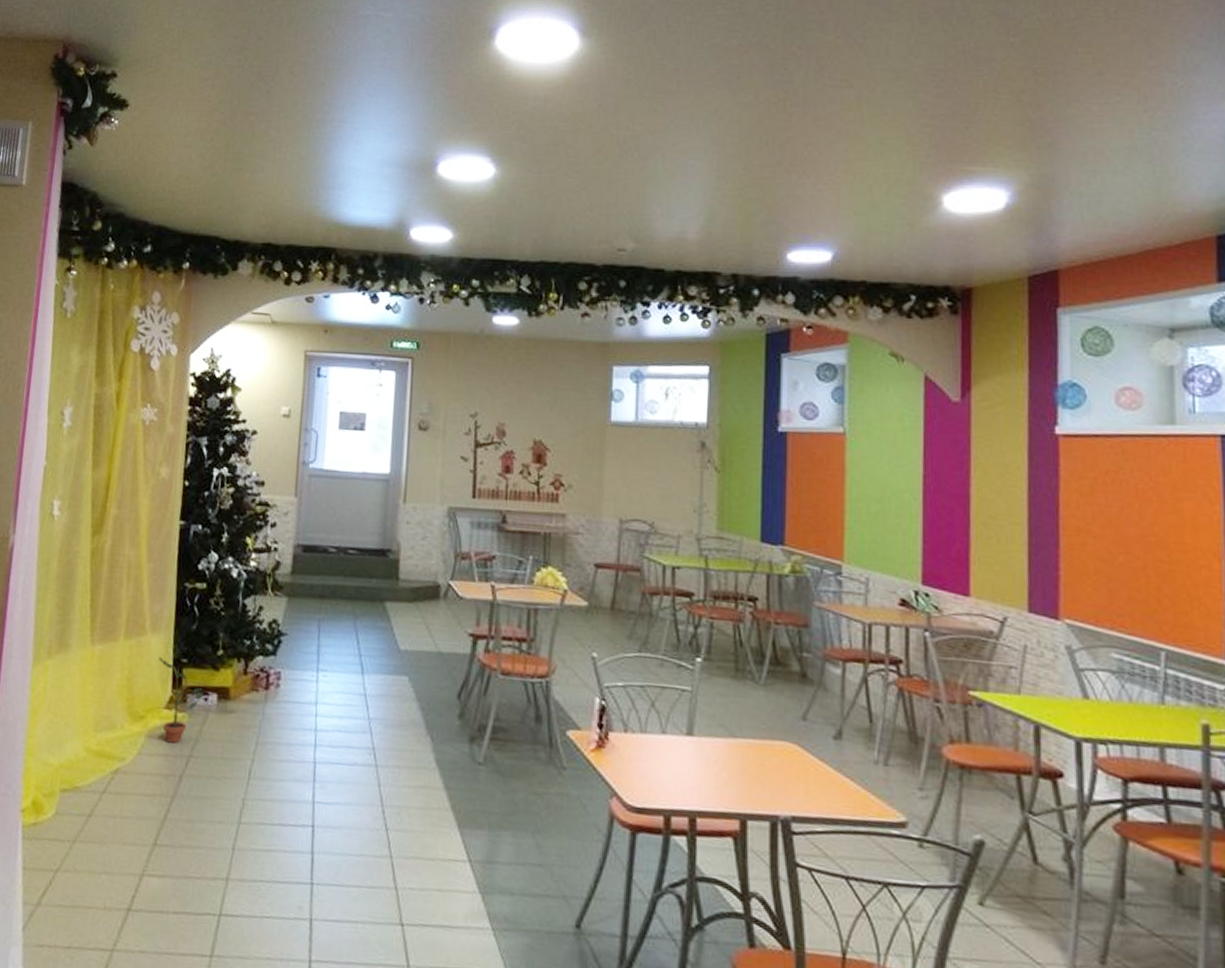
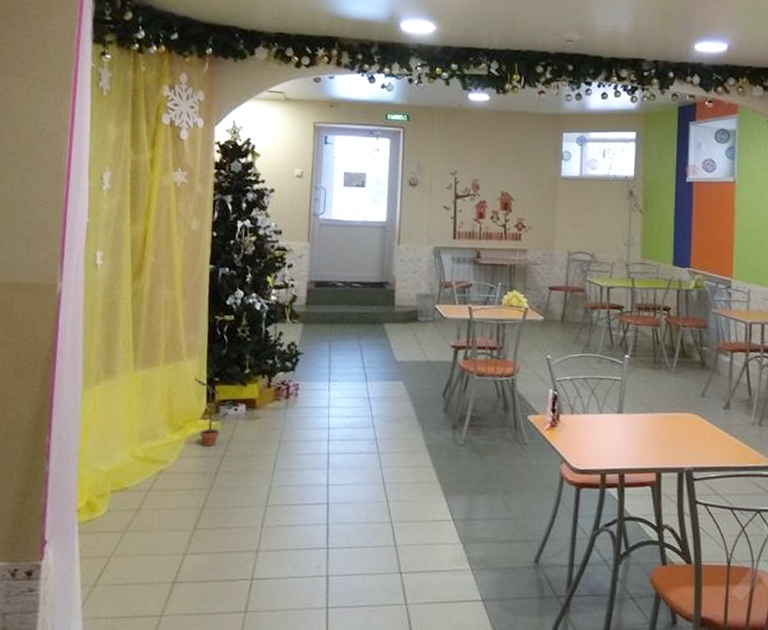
wastebasket: none [424,564,452,602] -> present [415,292,437,322]

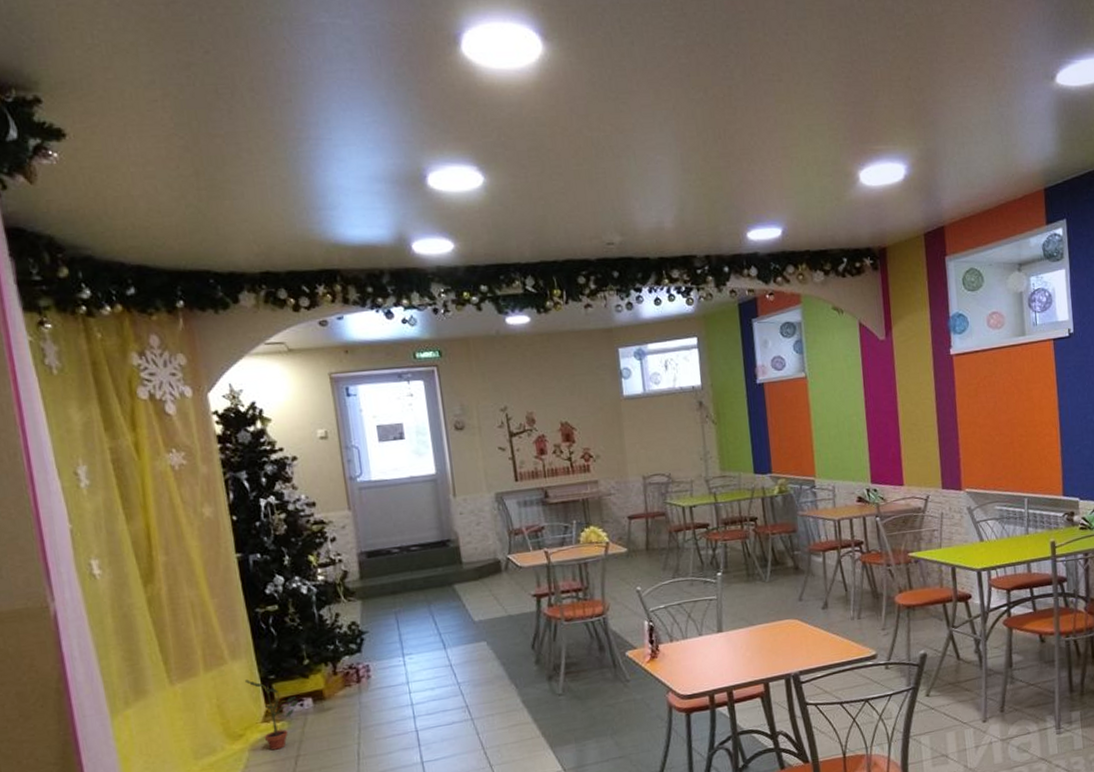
wastebasket: present [415,292,437,322] -> none [483,543,510,576]

